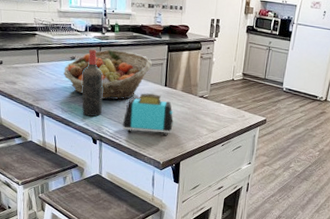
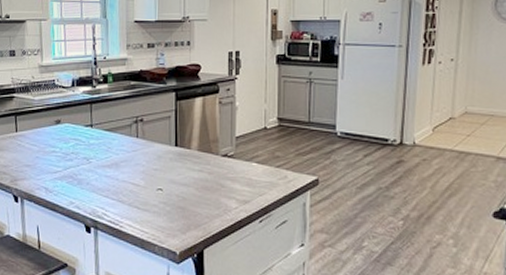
fruit basket: present [63,49,152,100] -> none [46,105,156,171]
wine bottle: present [82,48,103,117] -> none [69,107,97,195]
toaster: present [122,93,173,136] -> none [123,158,190,214]

